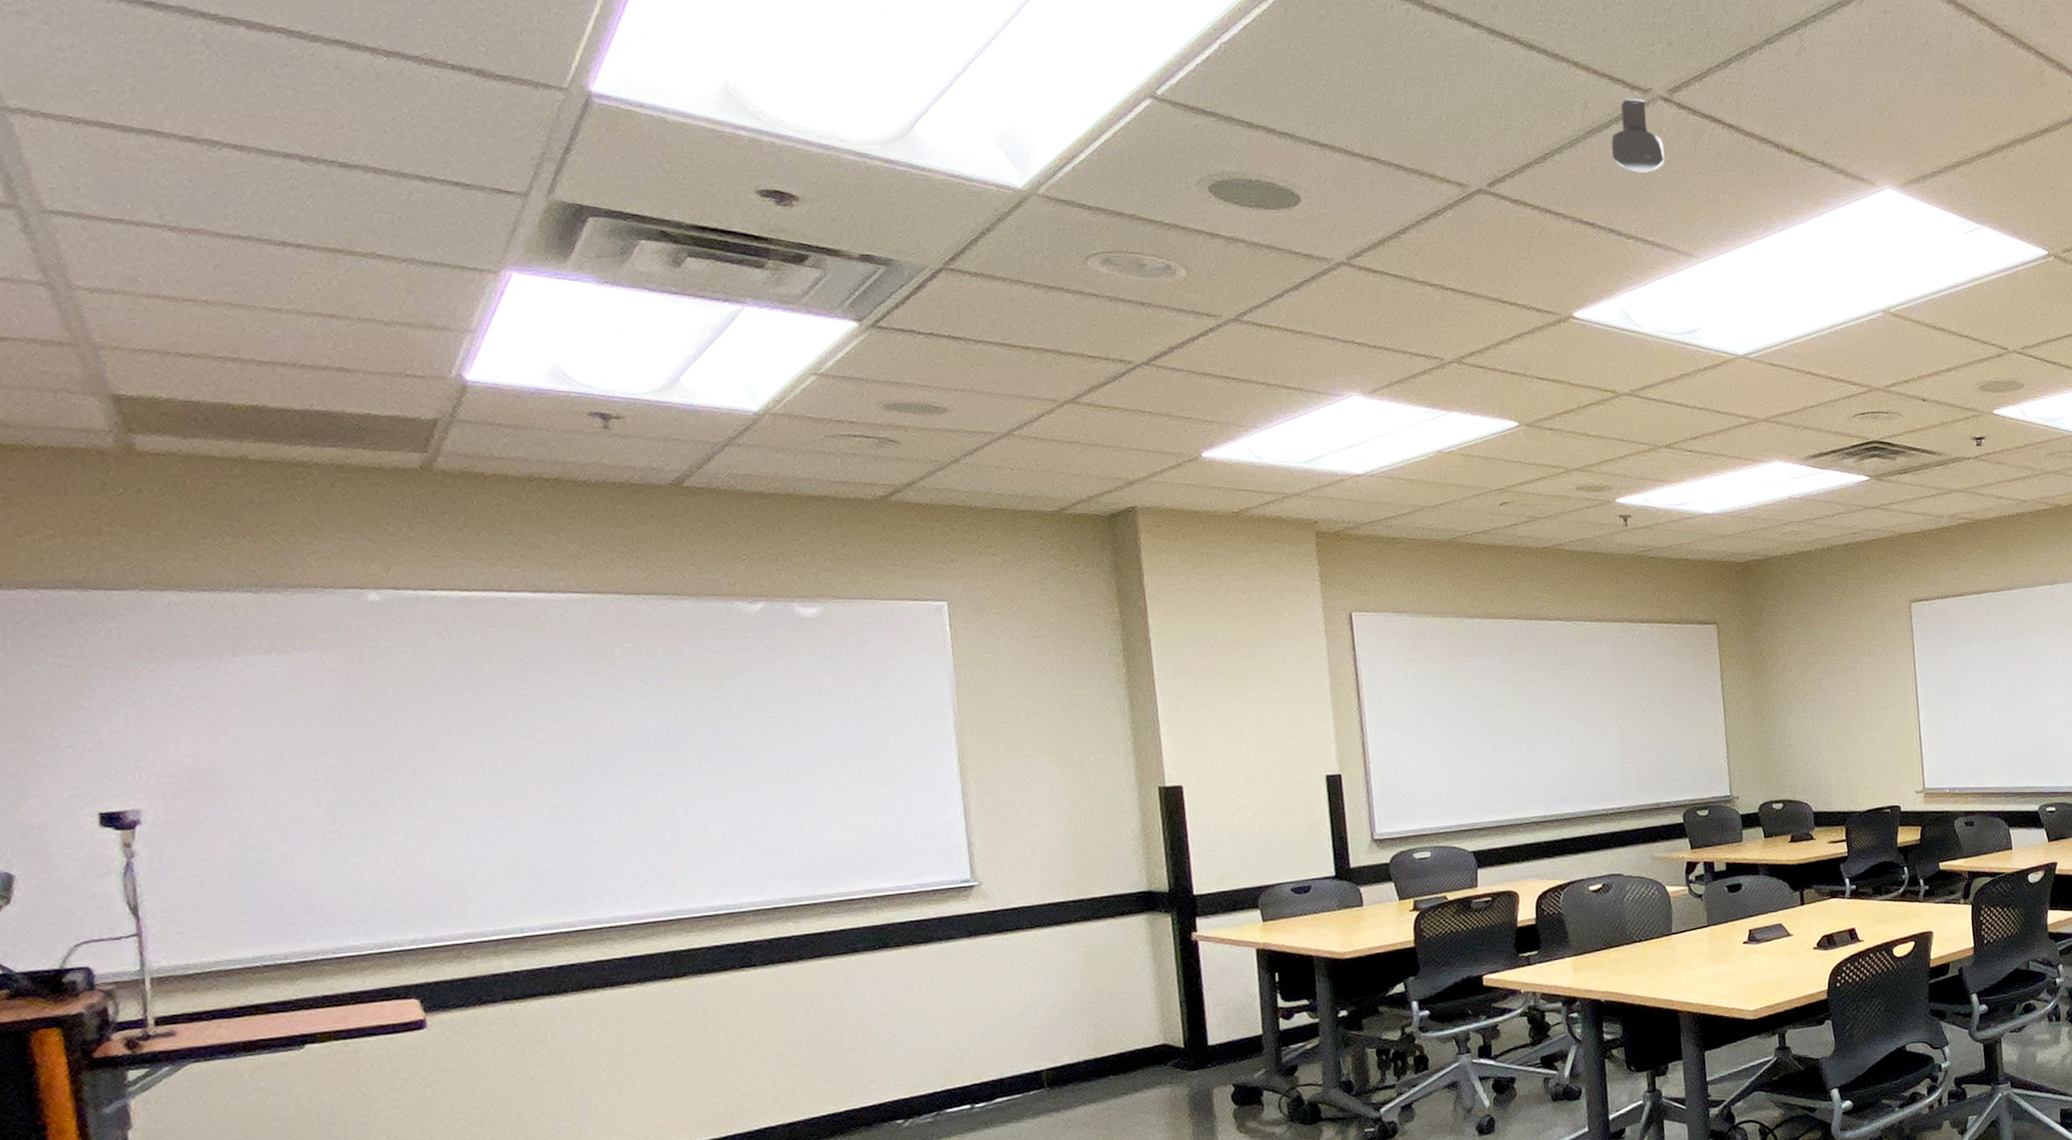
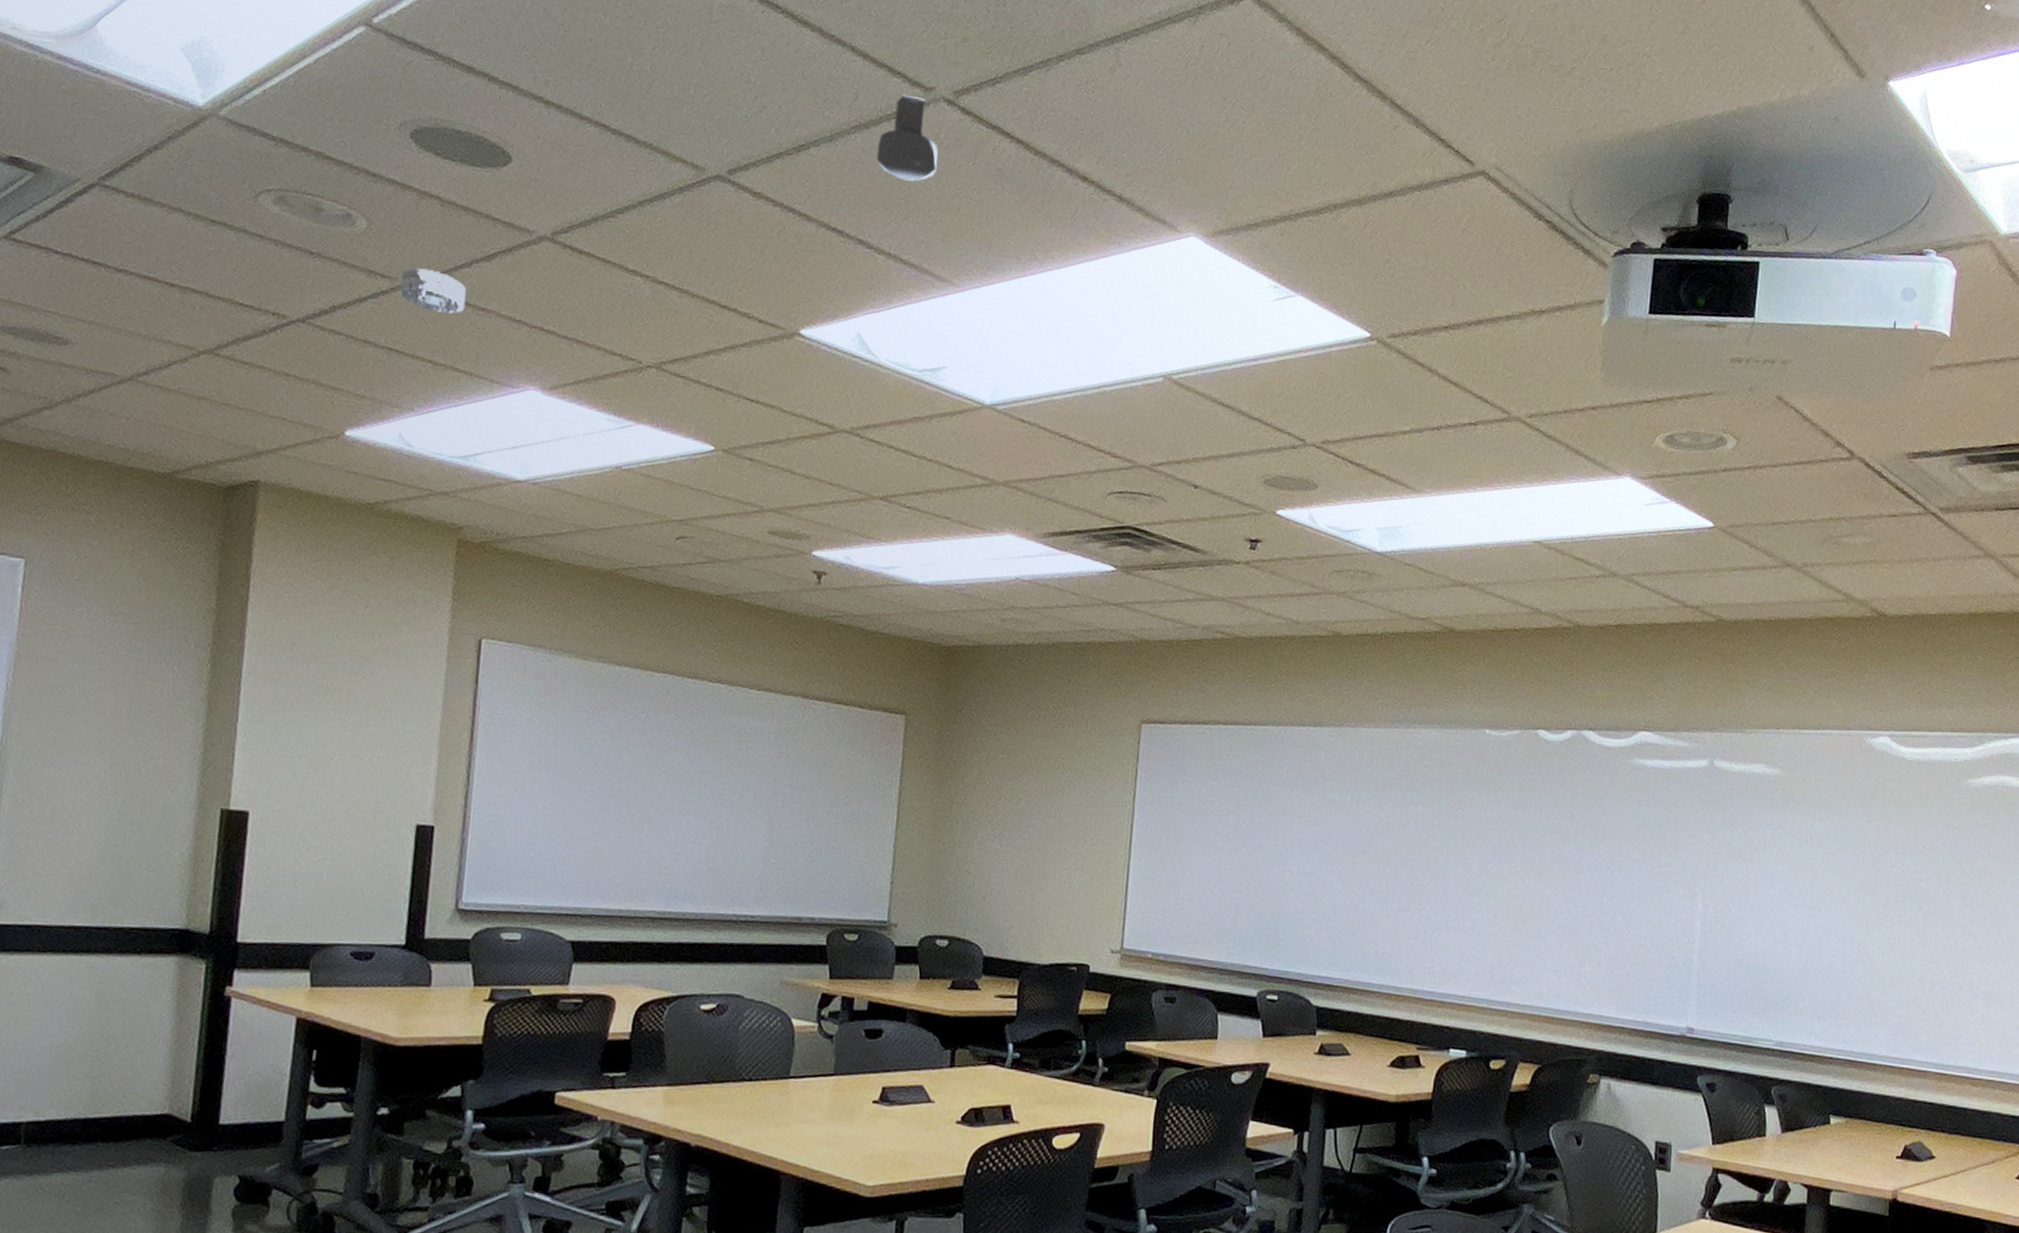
smoke detector: none [1223,304,1285,341] -> present [400,268,467,314]

